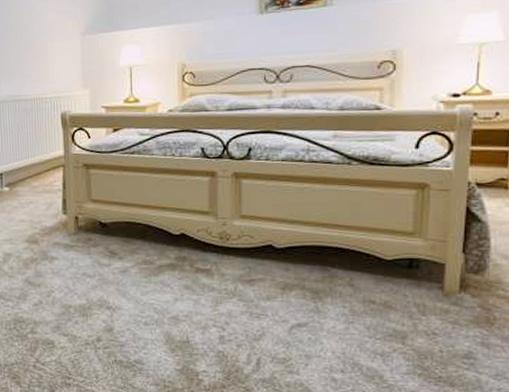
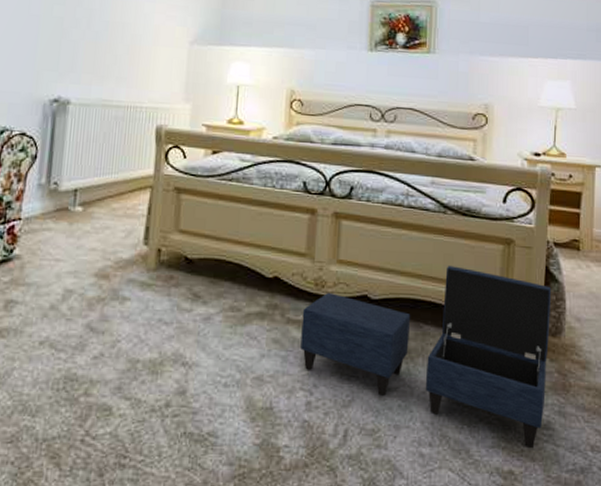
storage ottoman: none [210,213,474,374] -> present [300,266,552,448]

